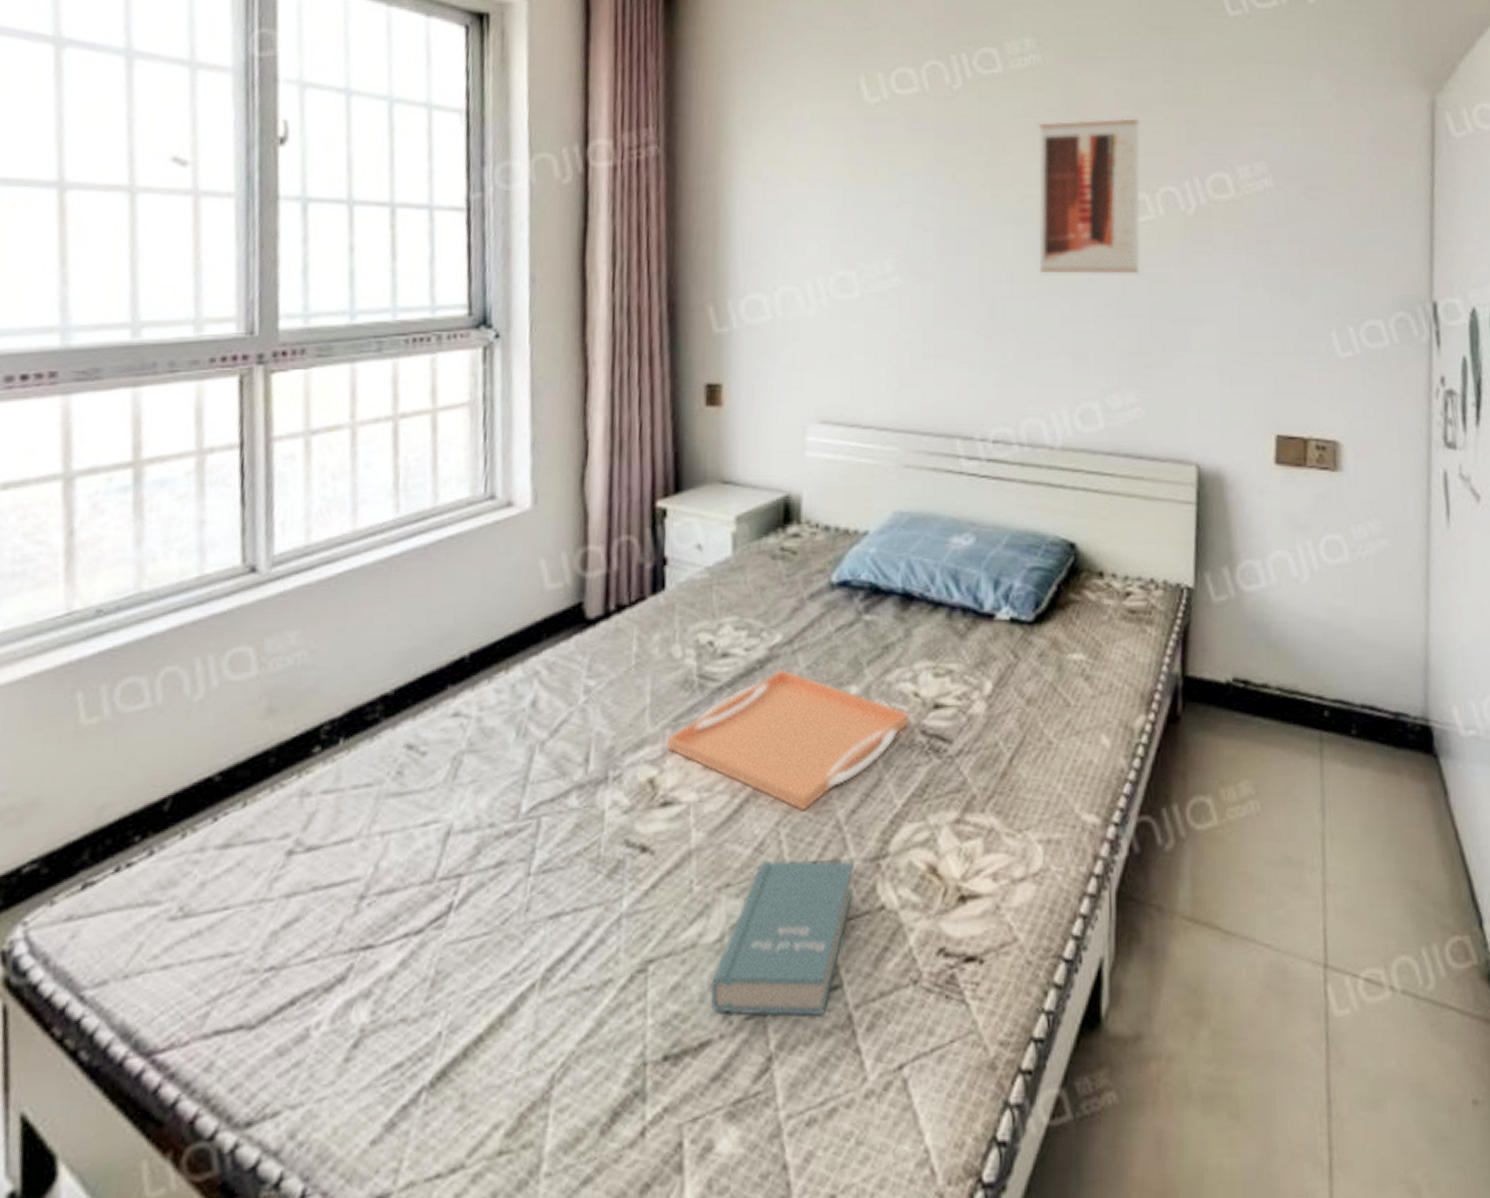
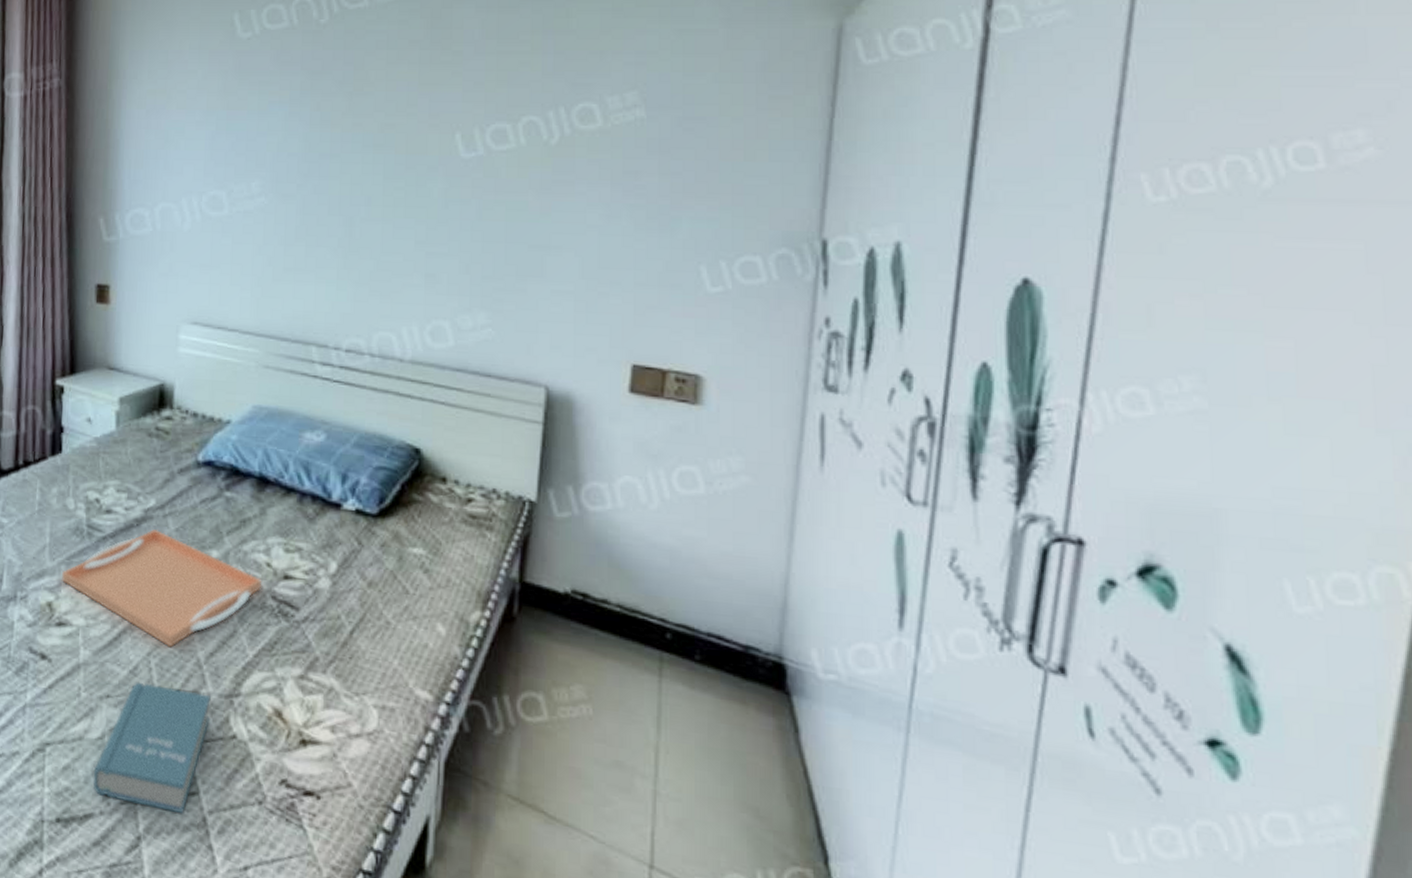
wall art: present [1038,118,1140,274] -> none [396,49,505,201]

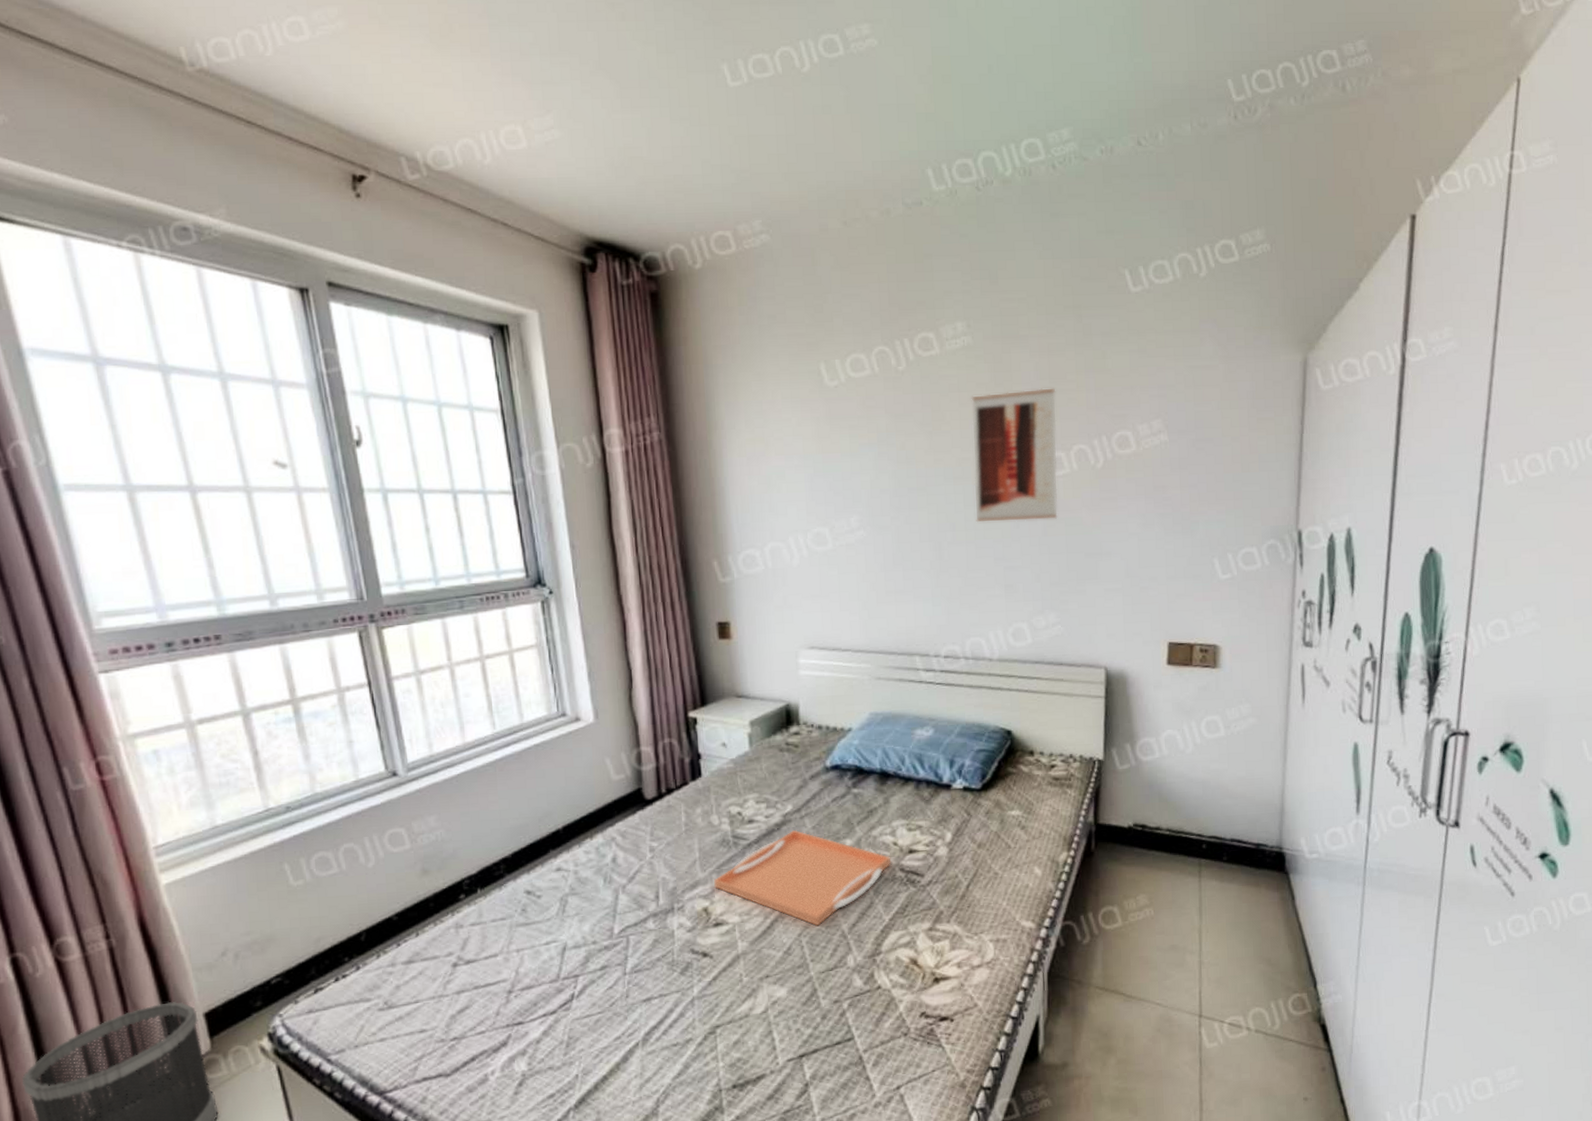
book: present [93,682,211,813] -> none [761,958,859,1059]
wall art: none [396,49,505,201] -> present [971,388,1058,523]

